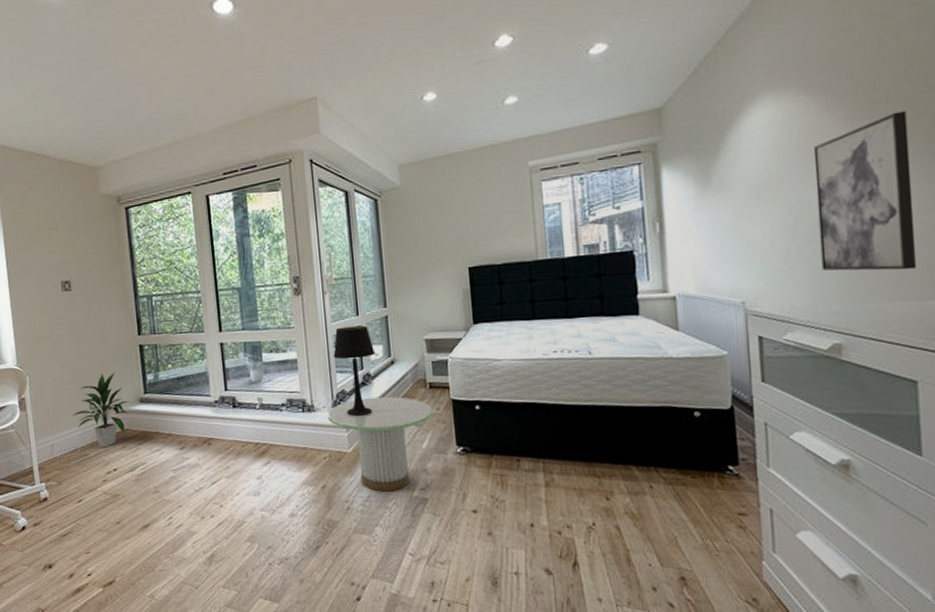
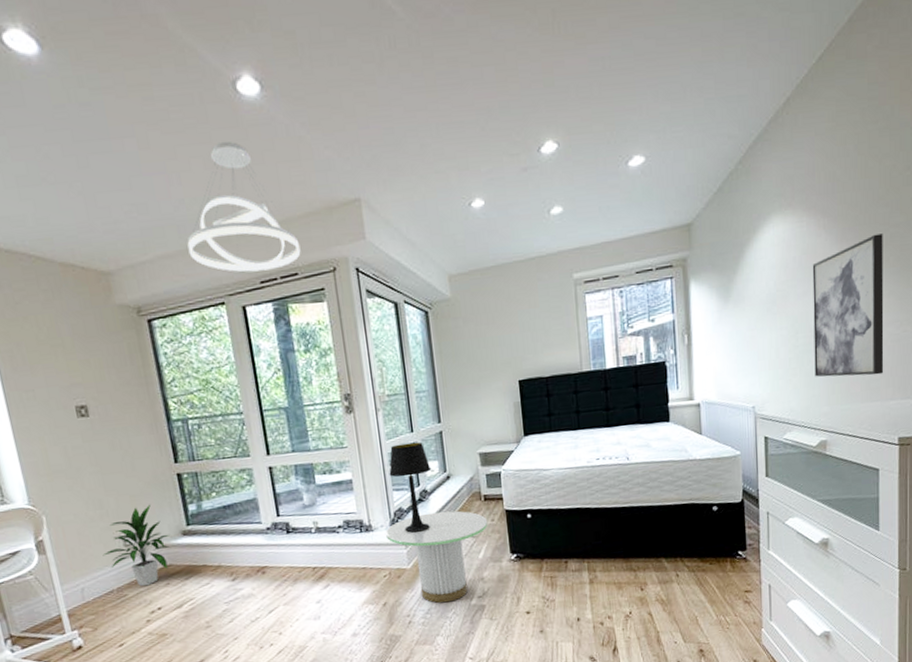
pendant light: none [163,53,261,165] -> present [187,141,301,272]

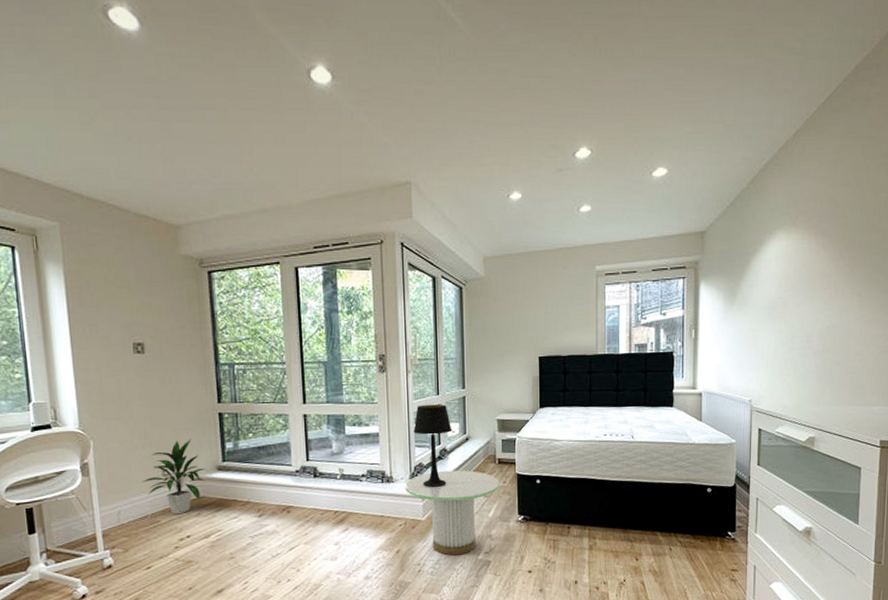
pendant light: present [187,141,301,272] -> none [251,120,353,237]
wall art: present [812,233,884,377] -> none [807,256,876,382]

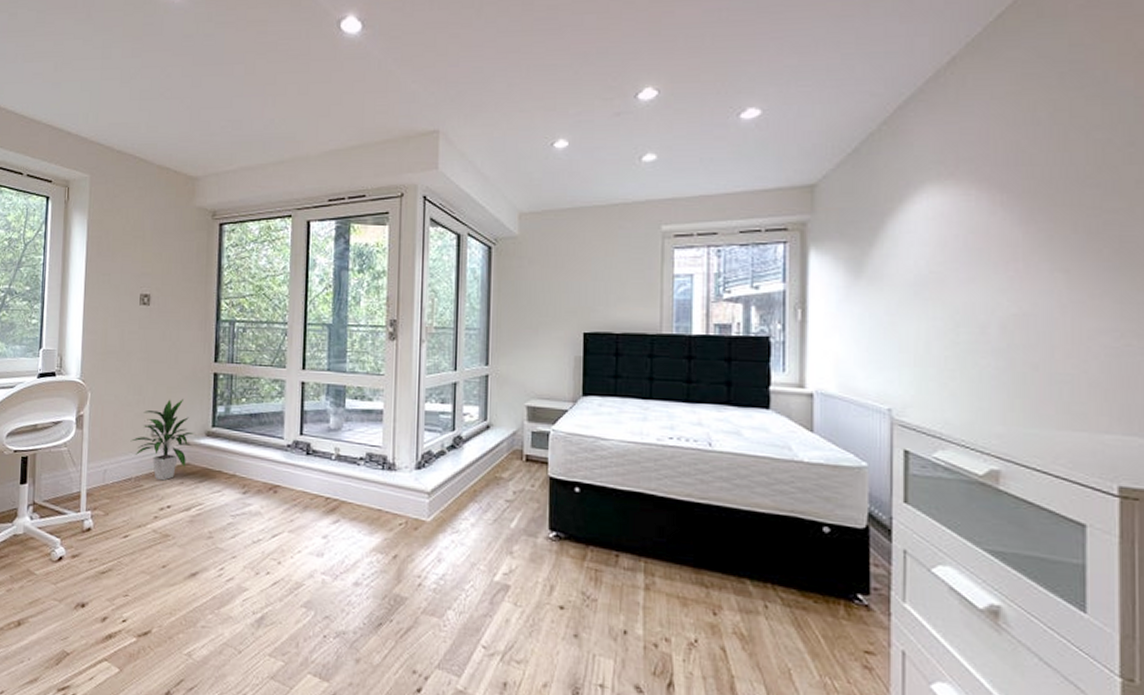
side table: present [405,470,500,556] -> none [409,462,527,572]
table lamp: present [413,404,453,487] -> none [423,381,471,482]

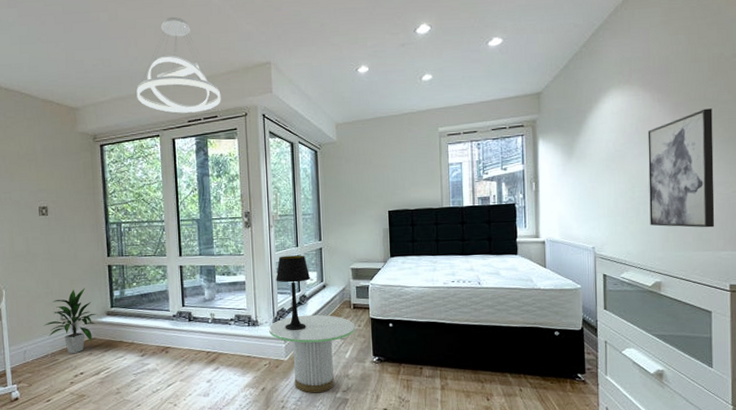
pendant light: none [269,71,373,190] -> present [136,16,221,113]
side table: none [409,462,527,572] -> present [269,314,355,393]
table lamp: none [423,381,471,482] -> present [276,255,311,330]
wall art: none [983,219,1094,397] -> present [647,108,715,228]

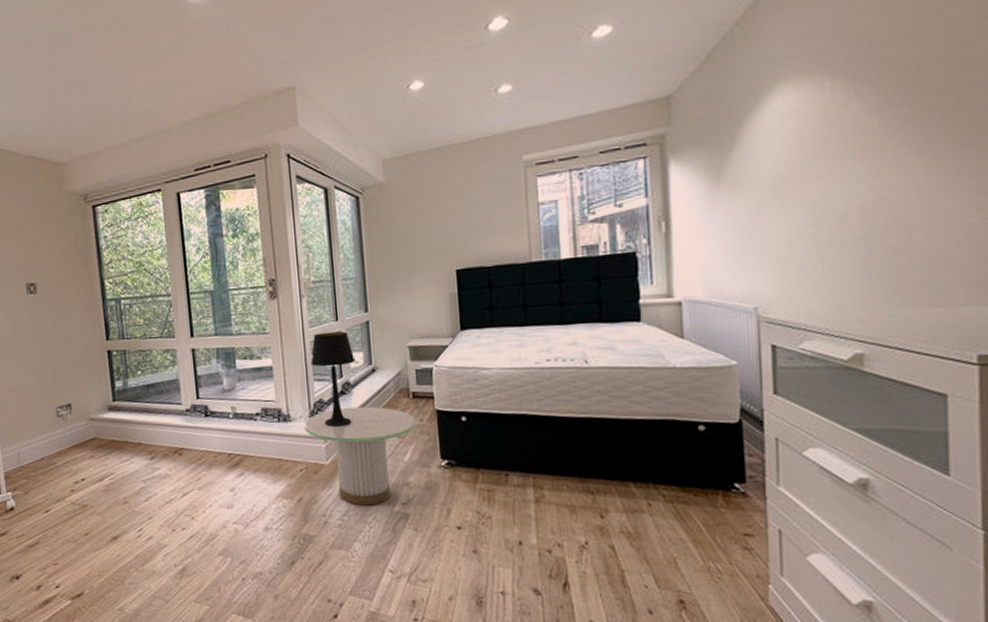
indoor plant: present [44,287,97,354] -> none [38,378,98,457]
pendant light: present [136,16,221,113] -> none [131,40,235,161]
wall art: present [647,108,715,228] -> none [839,97,952,275]

